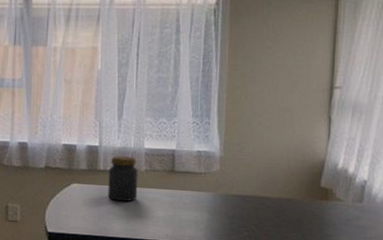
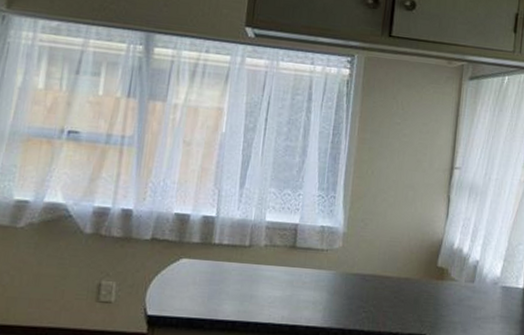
jar: present [108,156,138,201] -> none [221,228,257,280]

